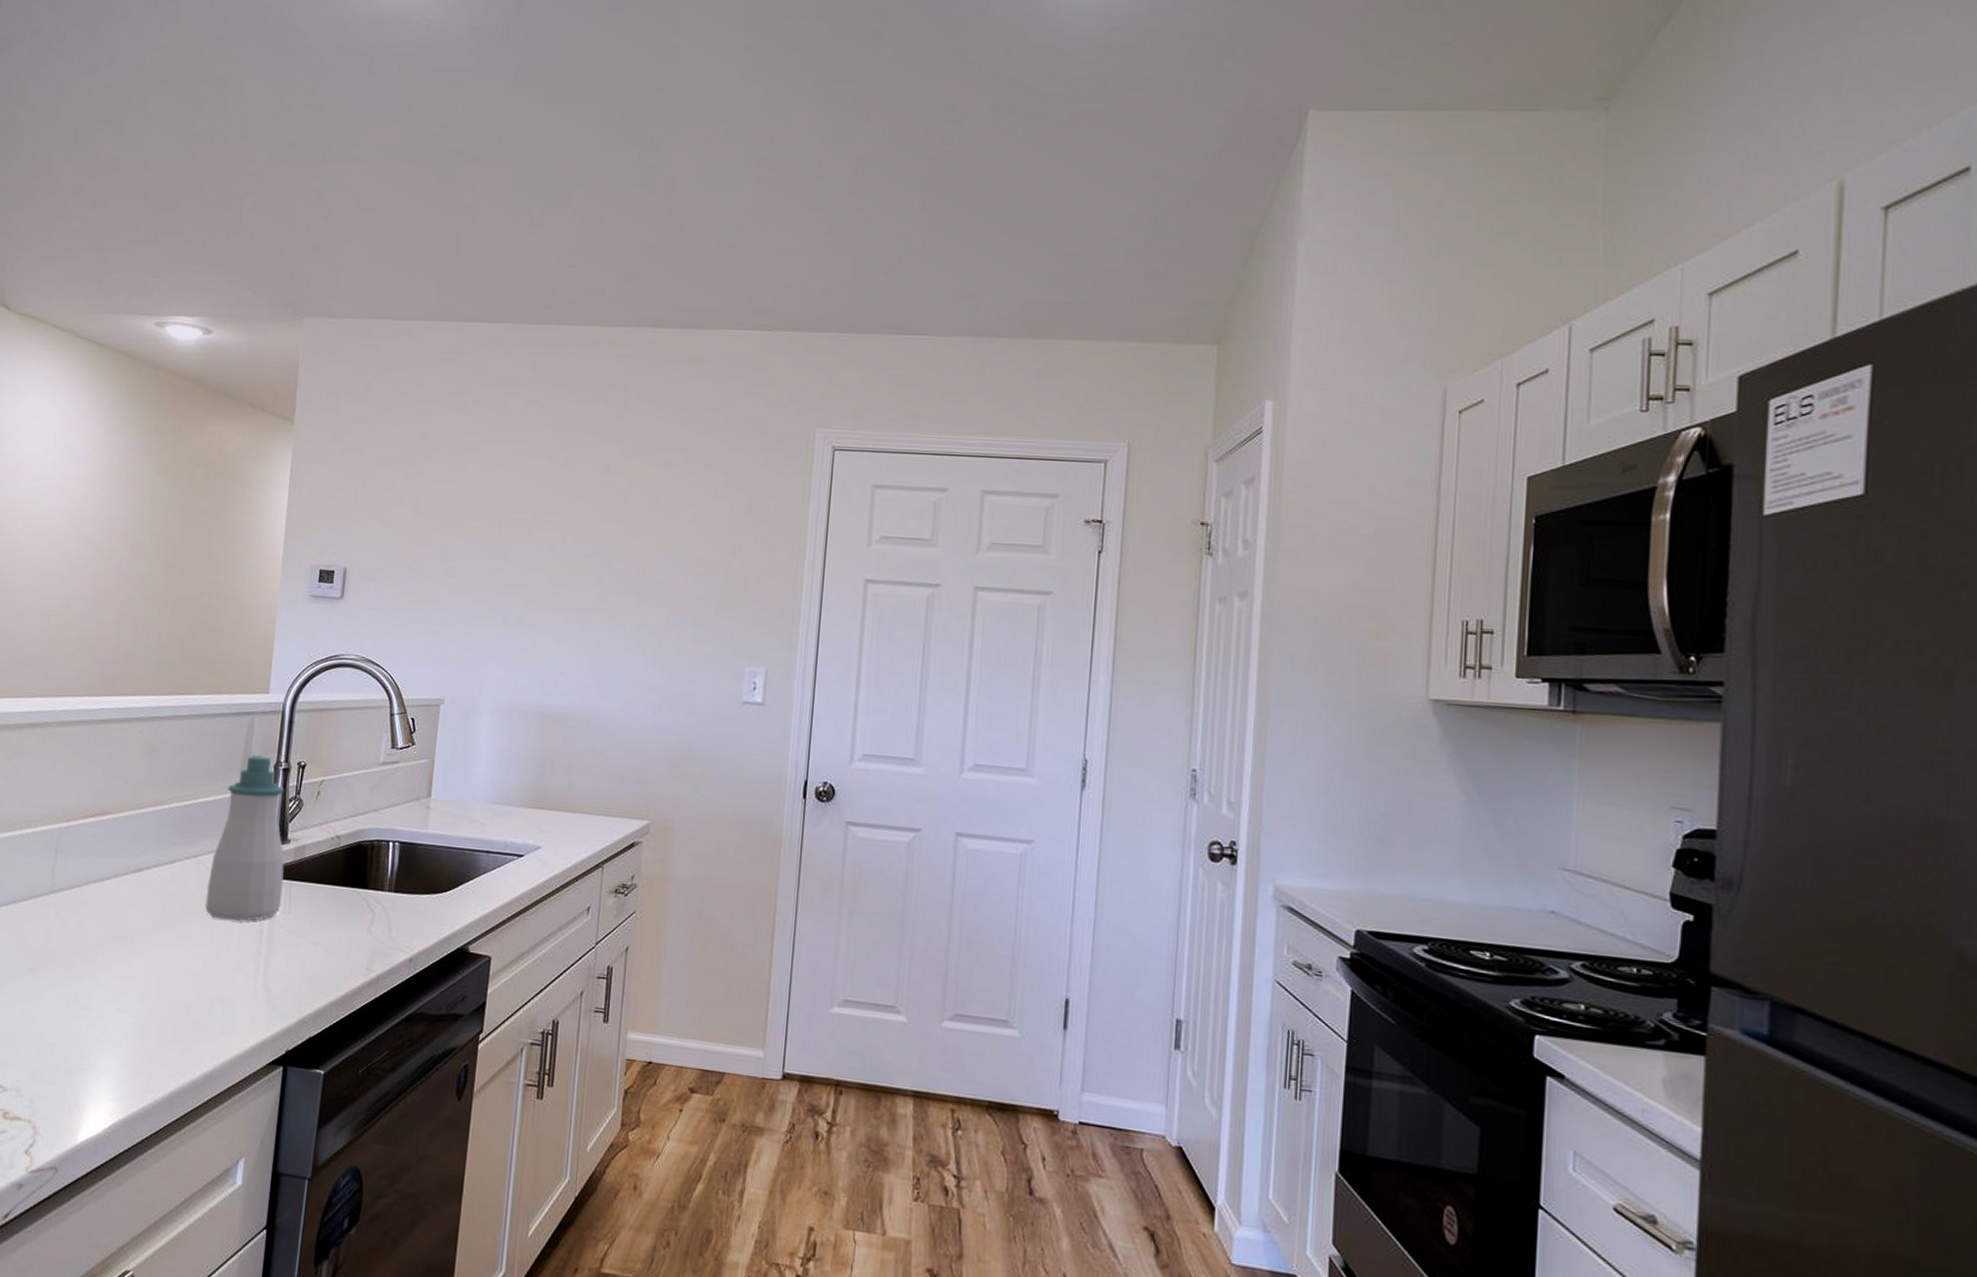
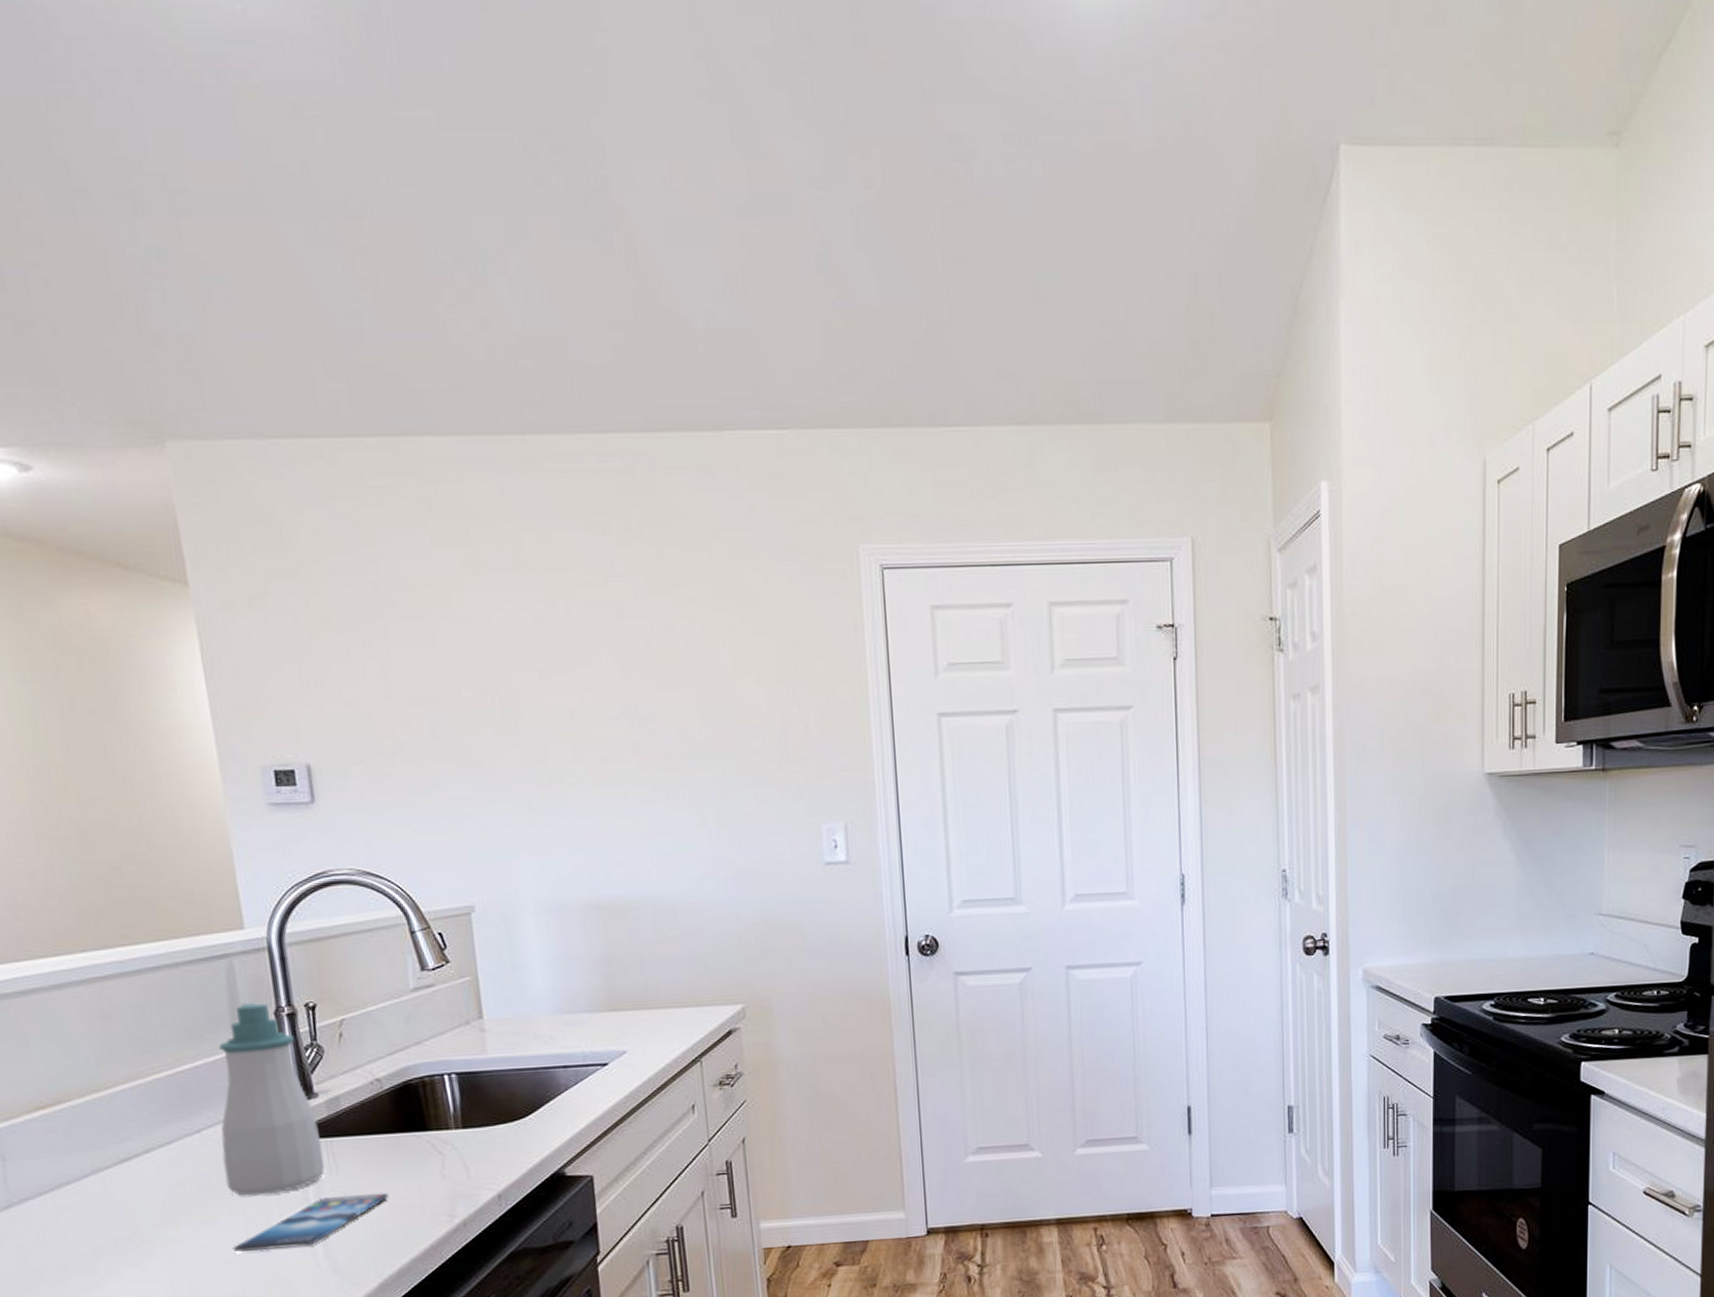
smartphone: none [196,932,324,974] -> present [232,1192,389,1252]

